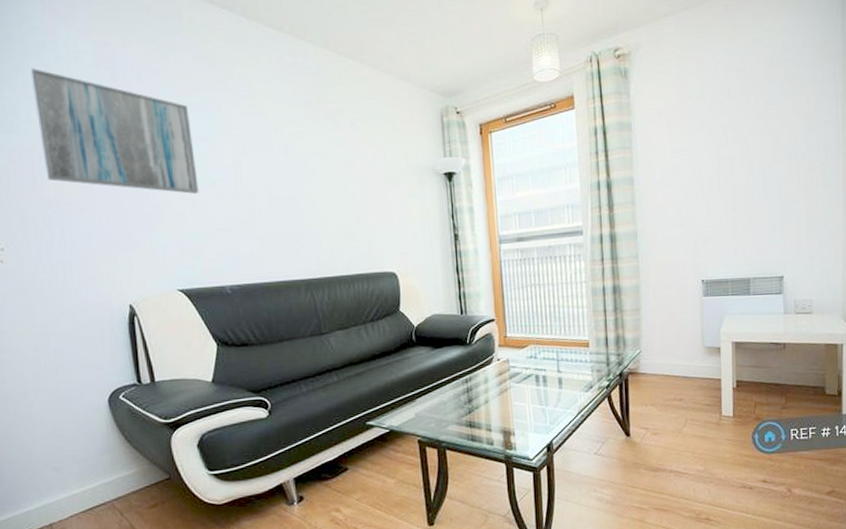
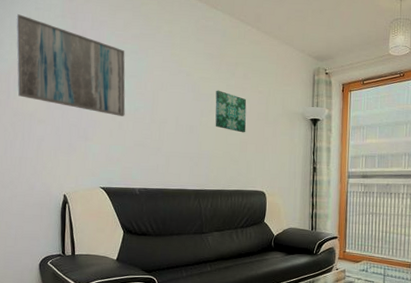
wall art: none [317,147,363,200] -> present [215,90,247,133]

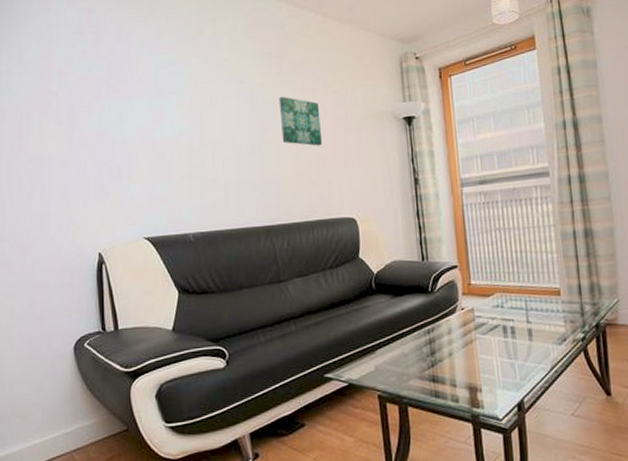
wall art: present [16,14,125,117] -> none [25,36,168,145]

